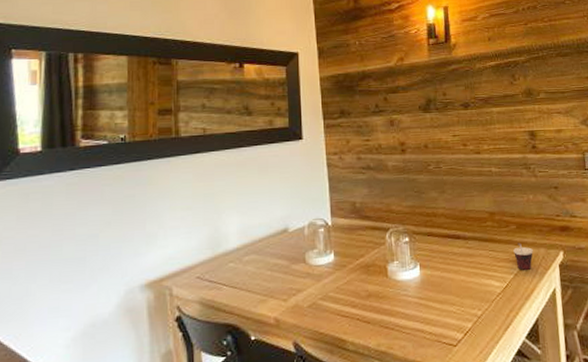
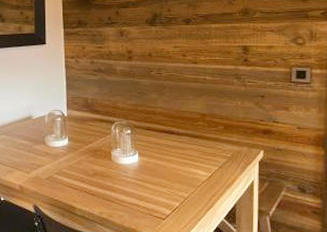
cup: present [513,243,533,270] -> none [220,141,237,164]

